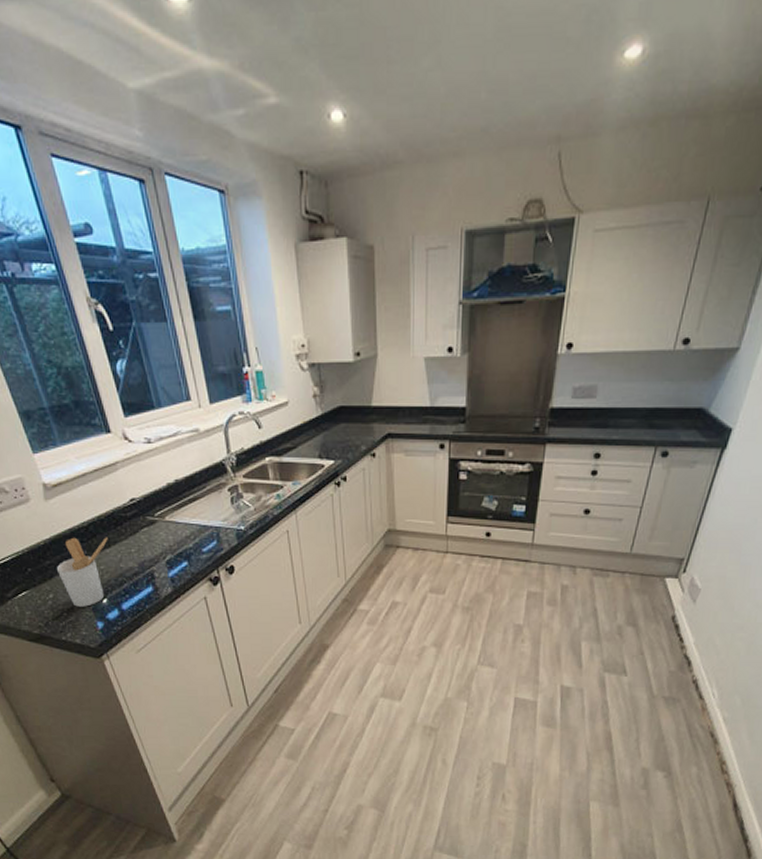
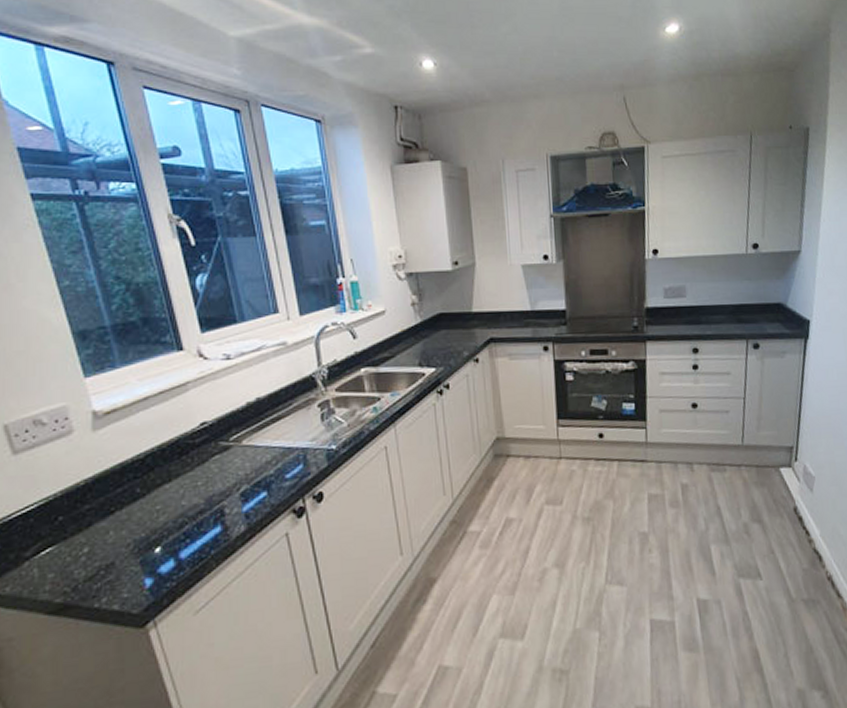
utensil holder: present [56,537,108,607] -> none [97,469,169,561]

